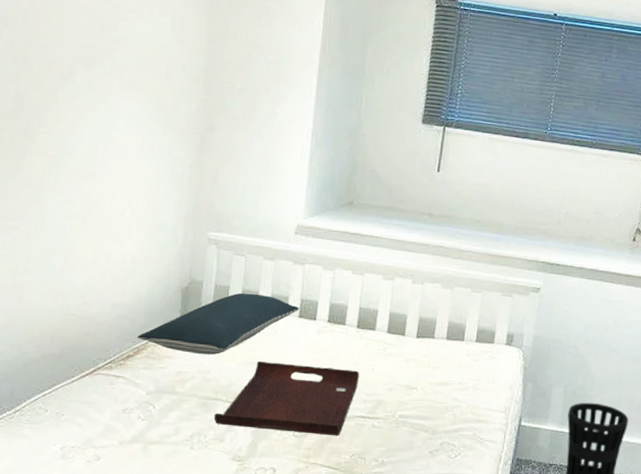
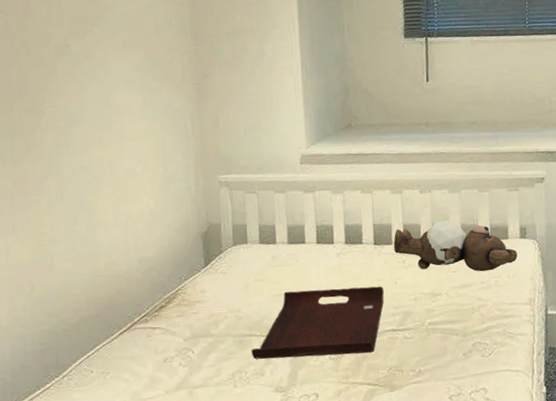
pillow: present [137,292,300,355] -> none [167,227,317,295]
teddy bear: none [376,315,500,373] -> present [393,220,517,272]

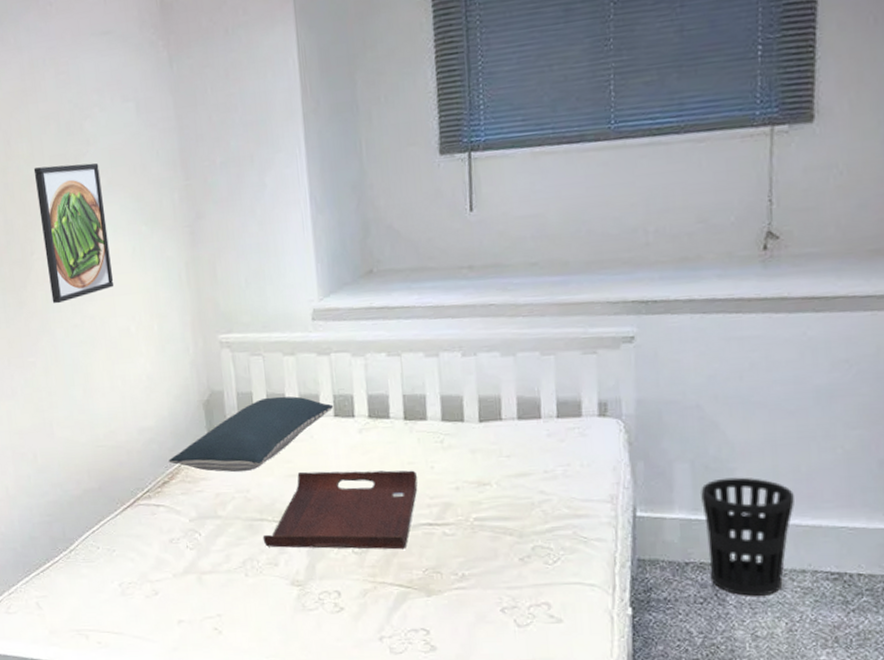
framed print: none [51,26,124,147] -> present [33,163,114,304]
pillow: none [167,227,317,295] -> present [169,396,334,473]
teddy bear: present [393,220,517,272] -> none [428,391,594,458]

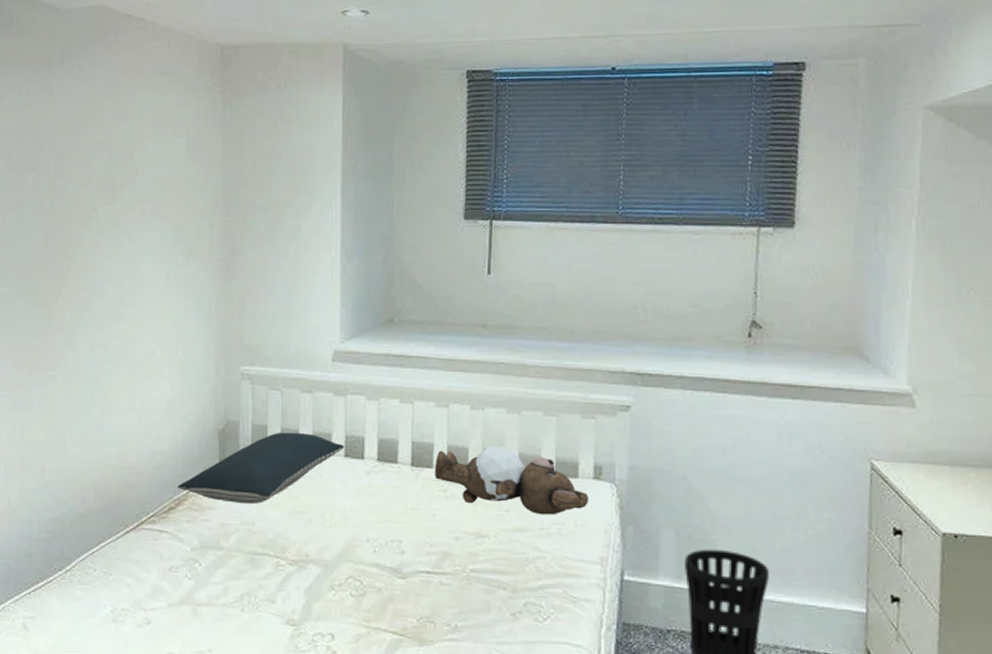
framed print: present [33,163,114,304] -> none [80,189,145,321]
serving tray: present [262,470,418,550] -> none [262,508,419,596]
teddy bear: none [428,391,594,458] -> present [434,446,588,515]

